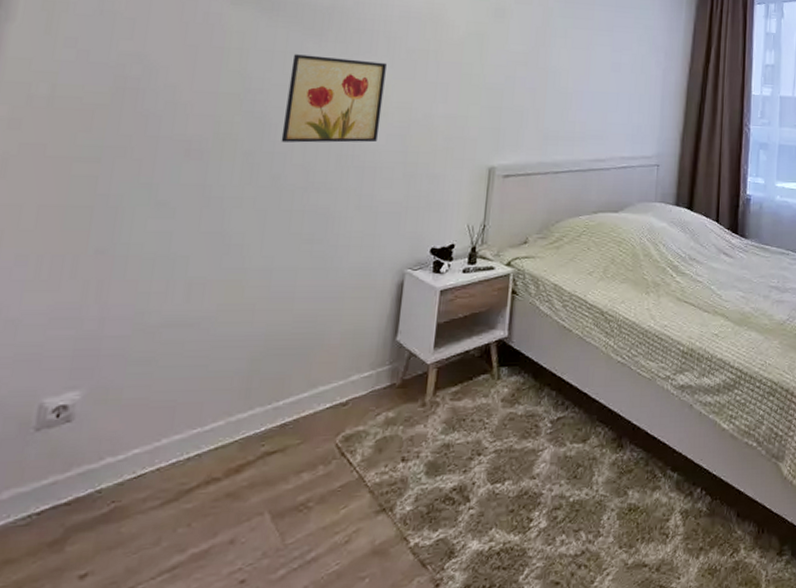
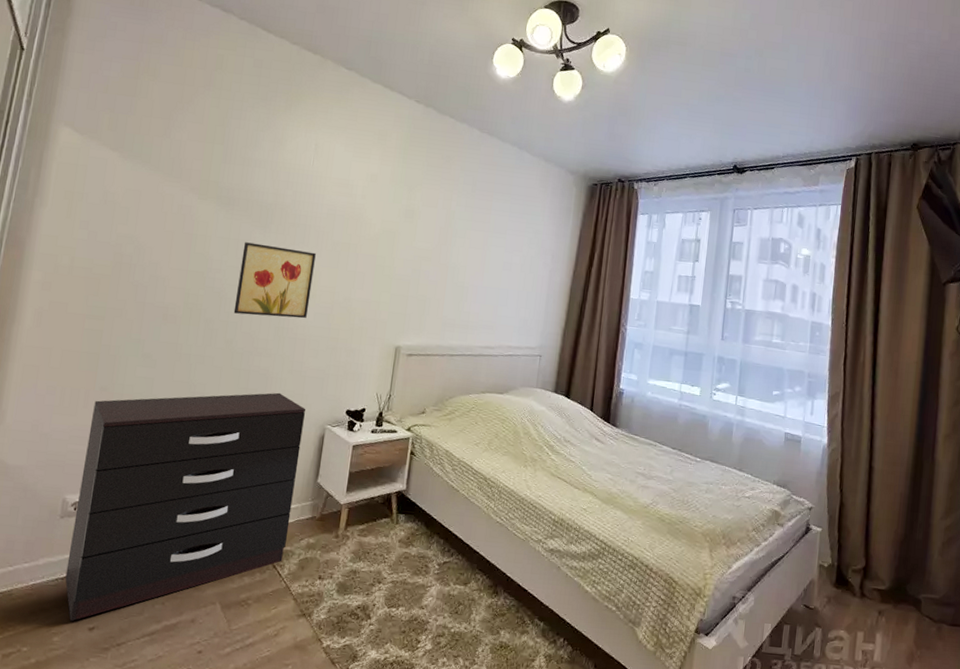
dresser: none [42,235,378,571] -> present [65,392,305,622]

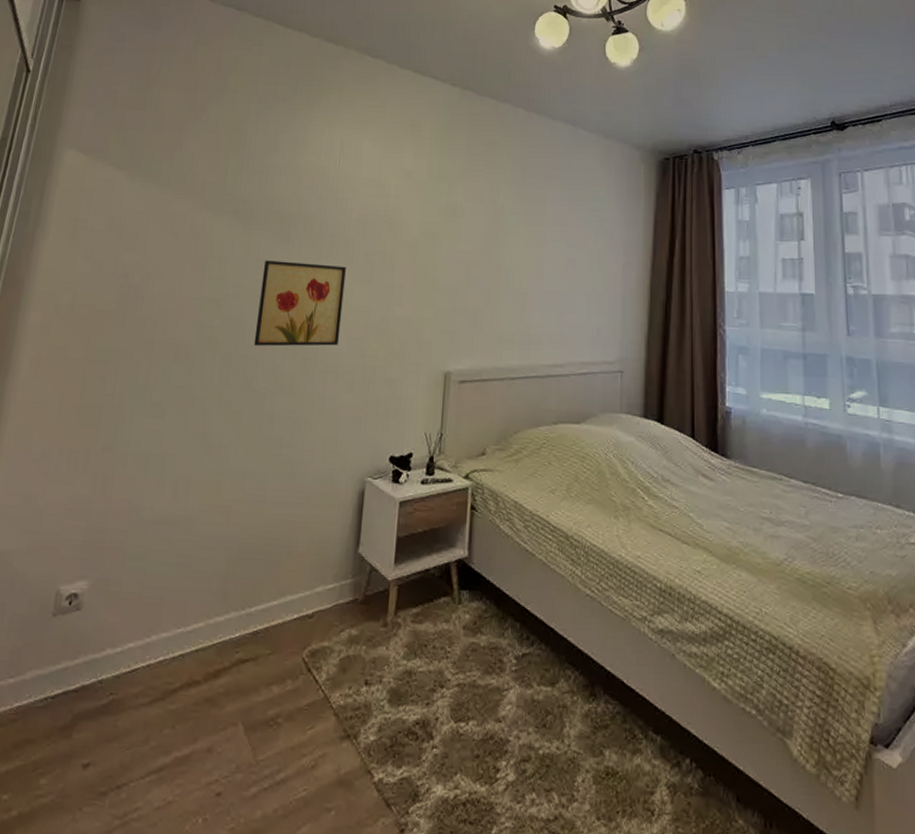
dresser: present [65,392,305,622] -> none [56,439,341,757]

